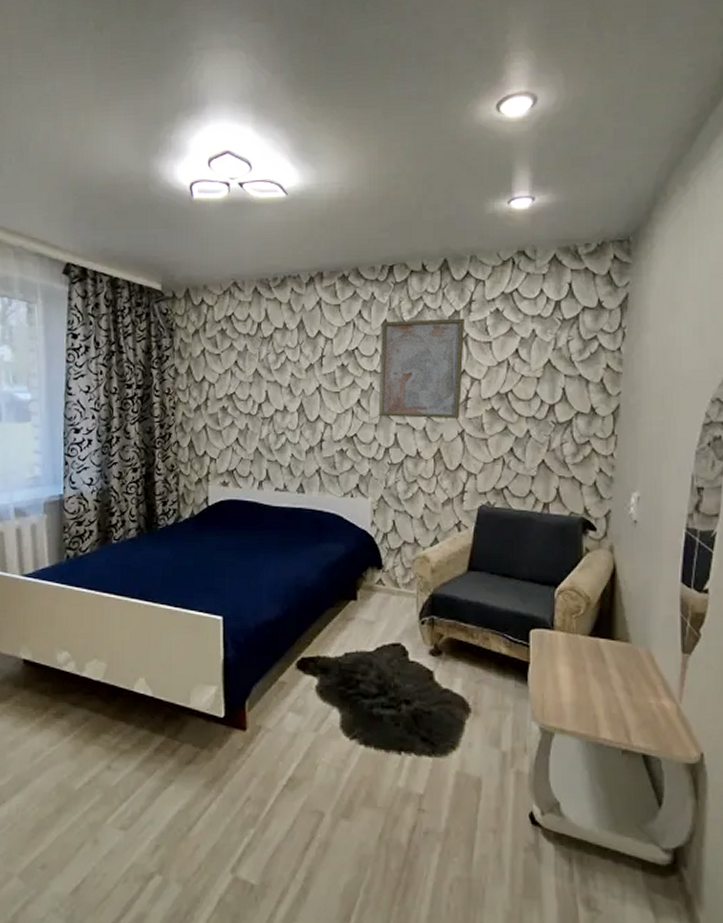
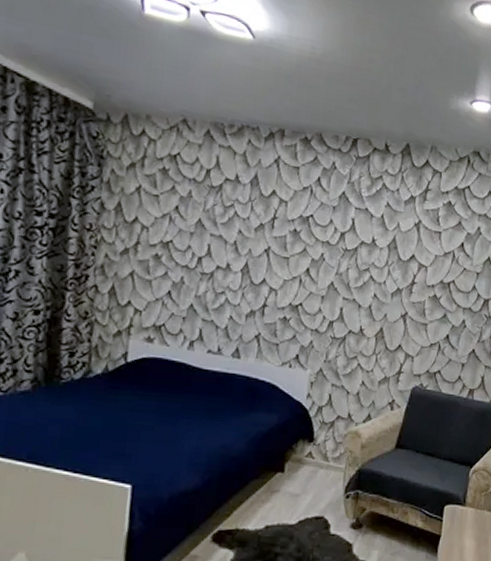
wall art: present [378,318,466,420] -> none [326,193,420,302]

